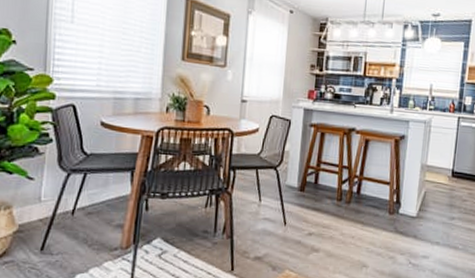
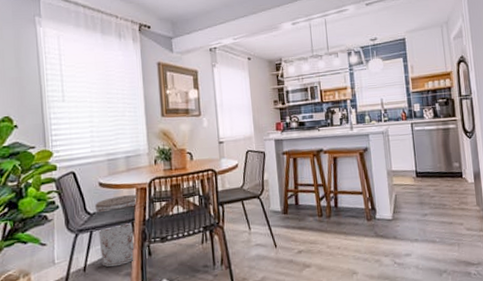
trash can: none [92,140,143,216] -> present [95,194,138,267]

